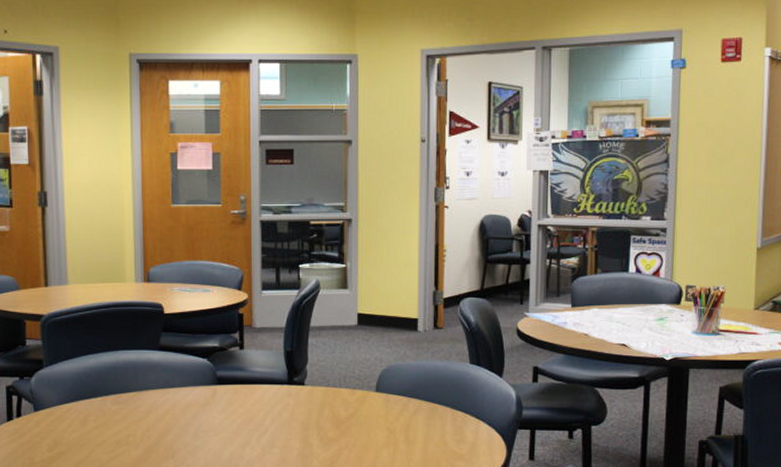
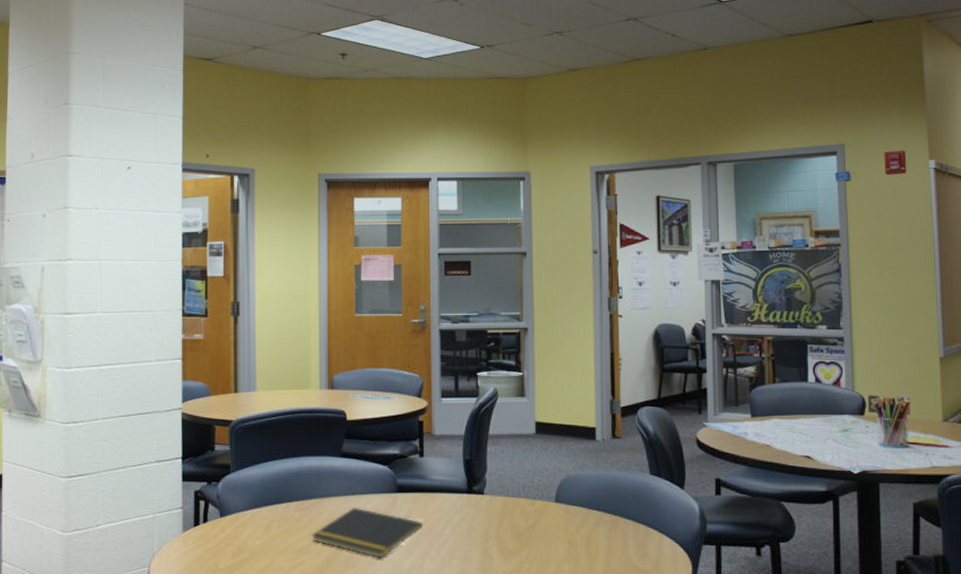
notepad: none [129,399,243,449] -> present [311,507,423,559]

